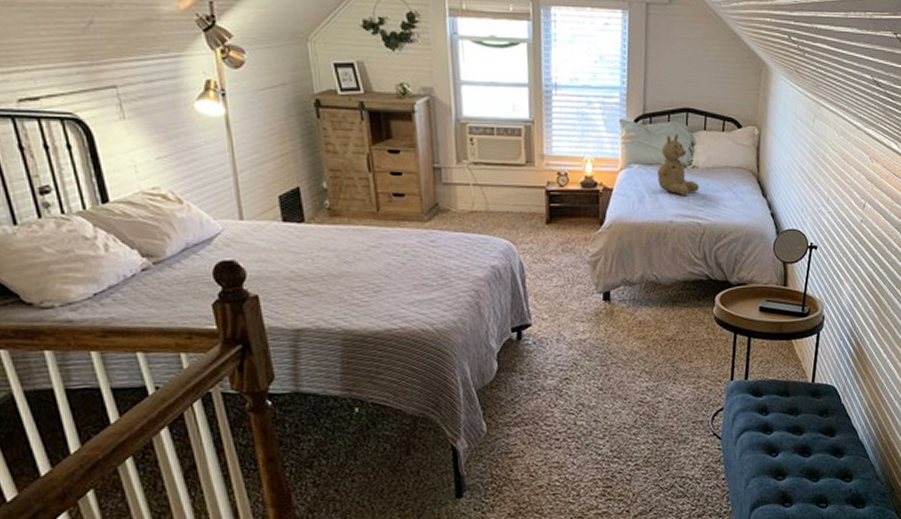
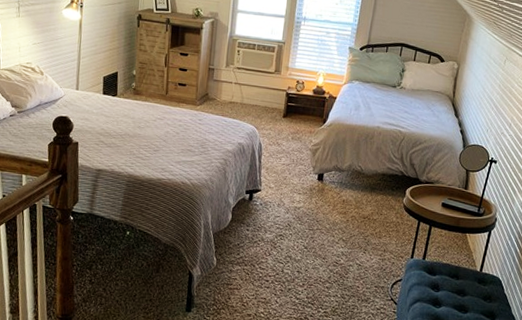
teddy bear: present [656,133,699,195] -> none [372,61,404,108]

